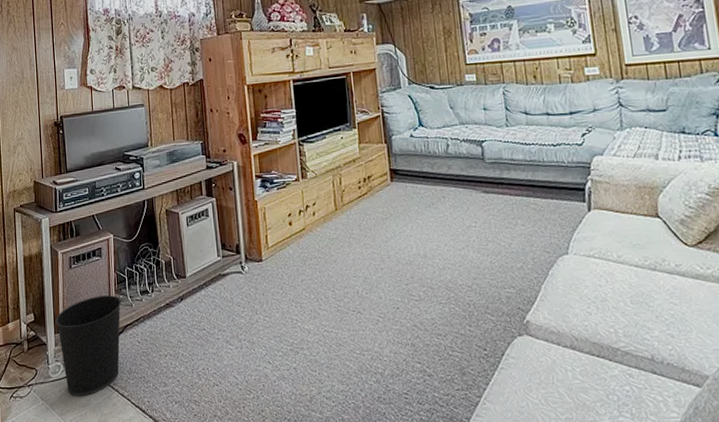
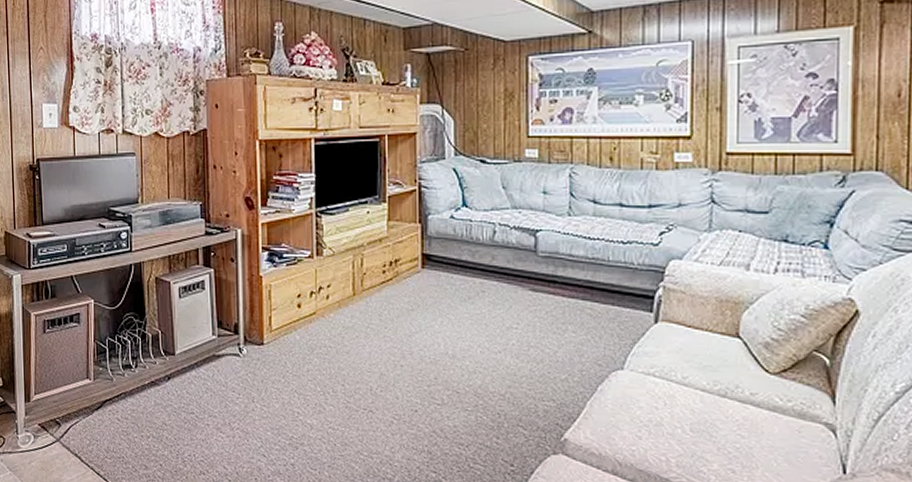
wastebasket: present [55,295,122,396] -> none [25,365,101,471]

